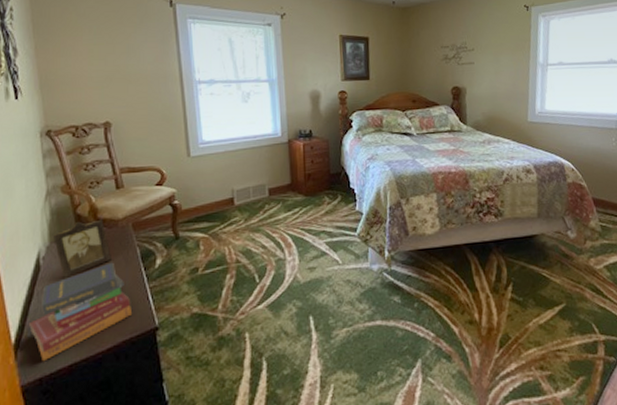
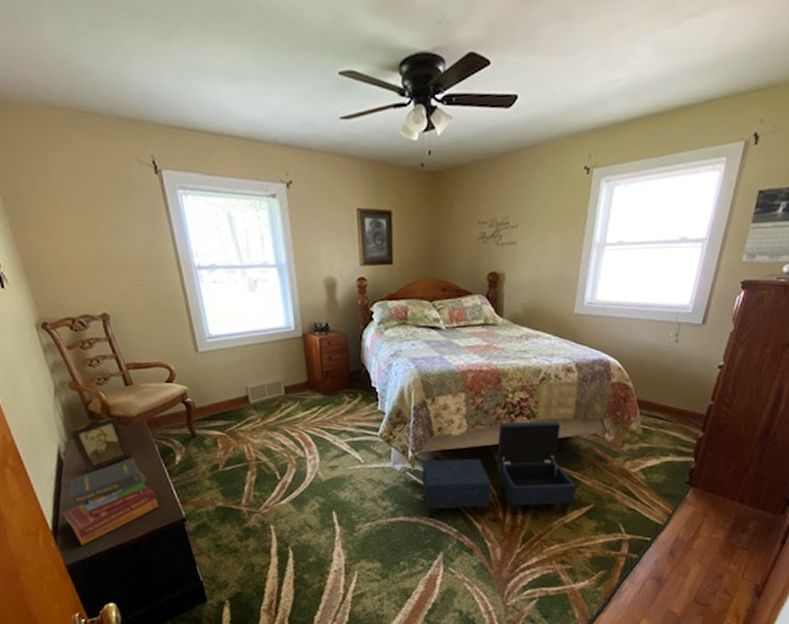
storage ottoman: none [397,219,547,322] -> present [421,421,576,518]

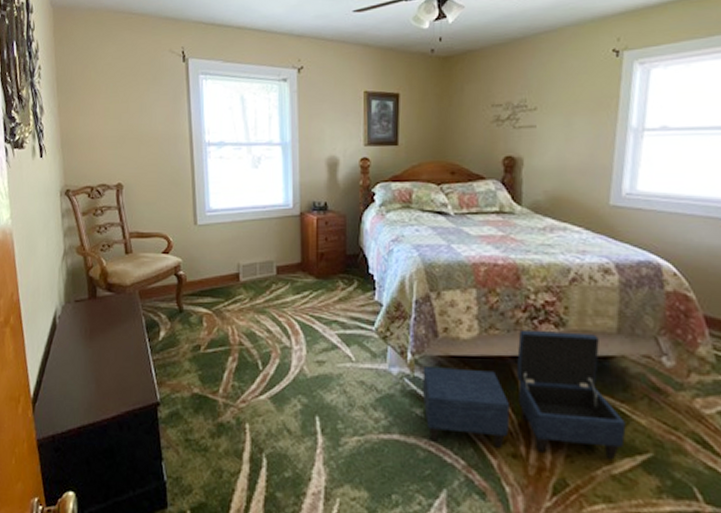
books: present [62,458,160,546] -> none [45,329,136,420]
photo frame: present [68,416,131,472] -> none [67,284,119,340]

